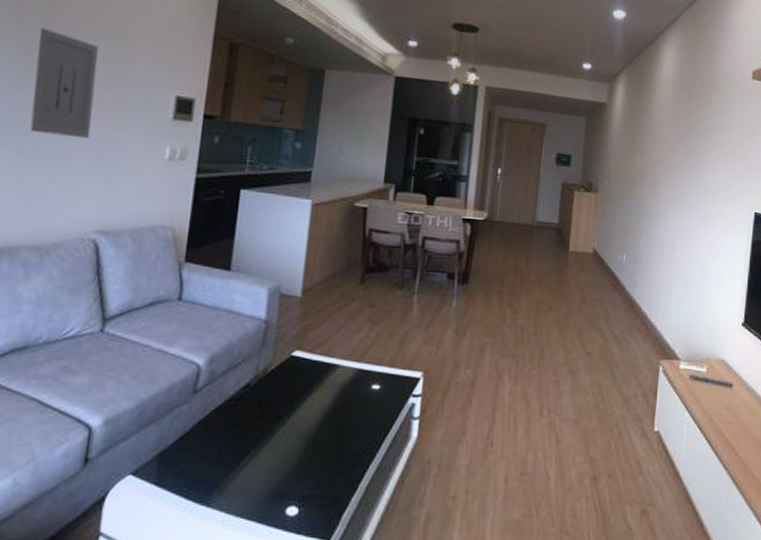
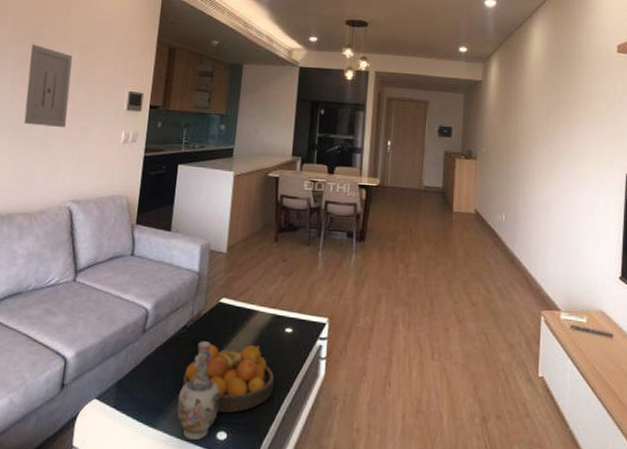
vase: none [236,402,291,517] -> present [177,341,221,440]
fruit bowl: none [244,404,357,484] -> present [183,344,274,413]

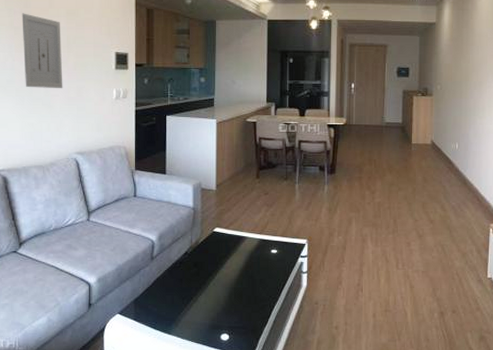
vase: present [177,341,221,440] -> none [186,264,221,341]
fruit bowl: present [183,344,274,413] -> none [189,264,265,319]

